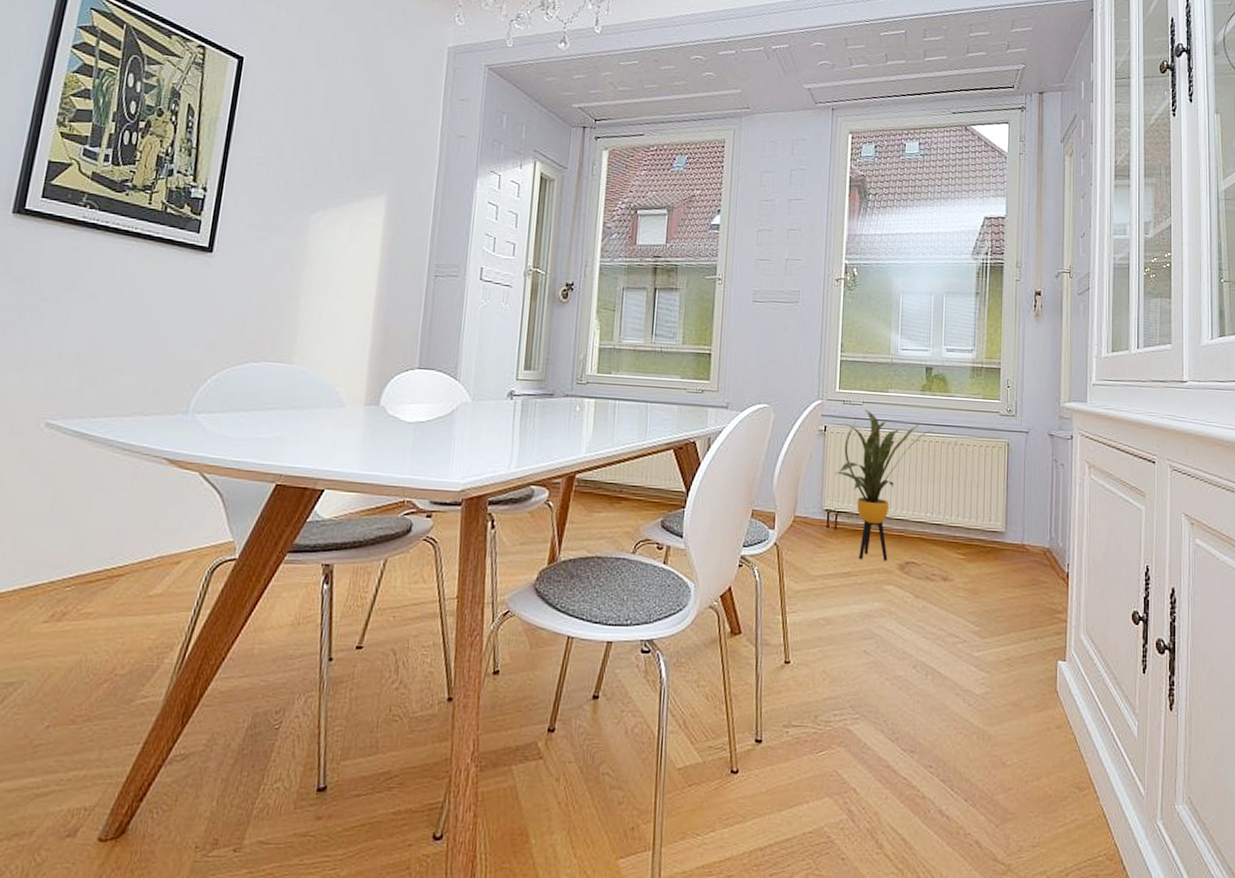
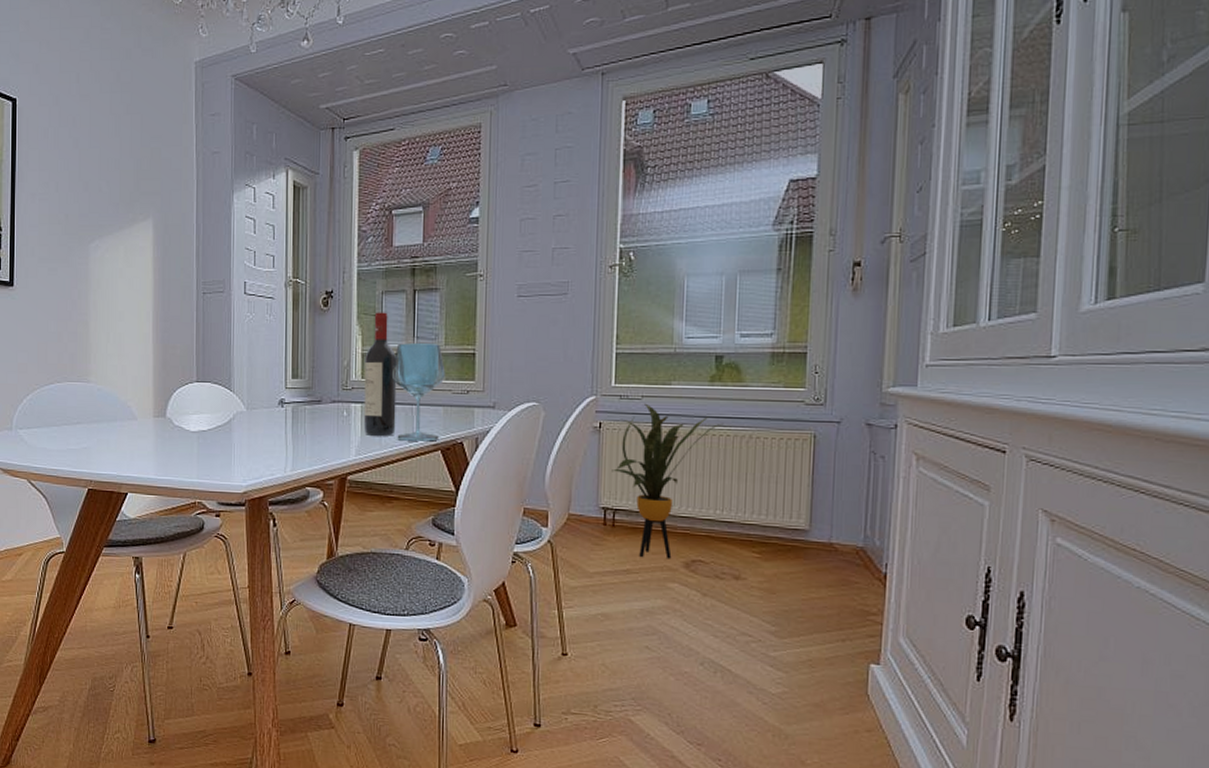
wine bottle: none [596,307,634,434] -> present [363,312,397,436]
wine glass: none [628,340,682,440] -> present [391,343,446,442]

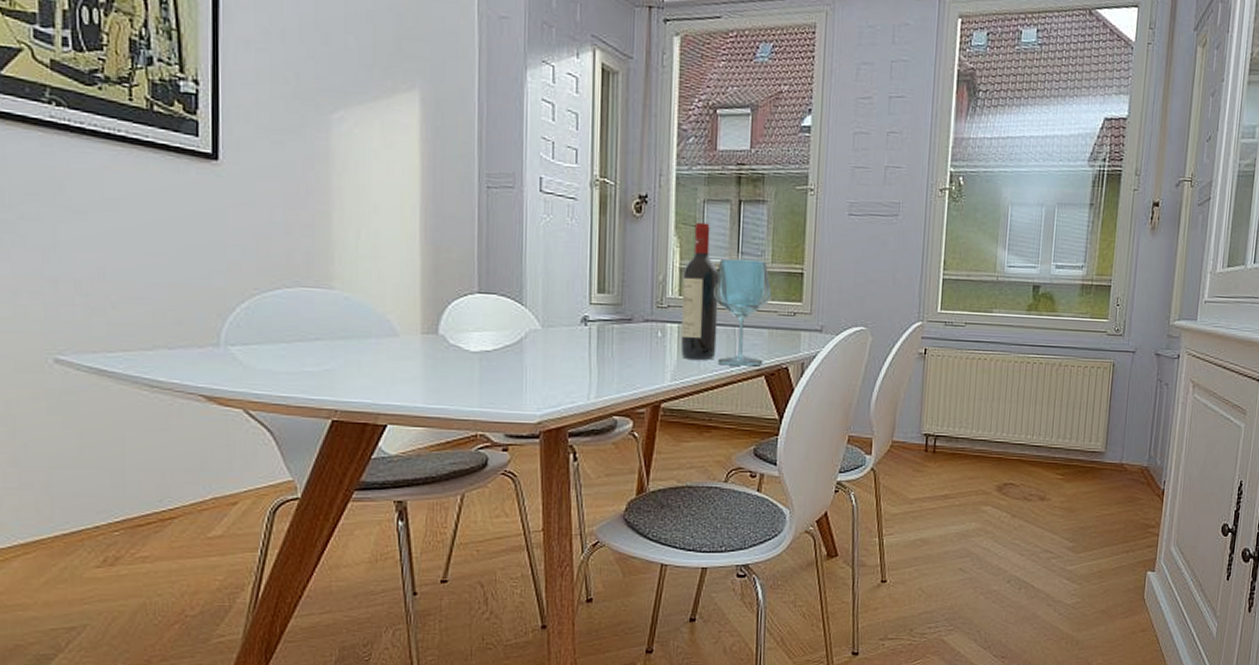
house plant: present [612,403,724,559] -> none [934,330,1038,483]

